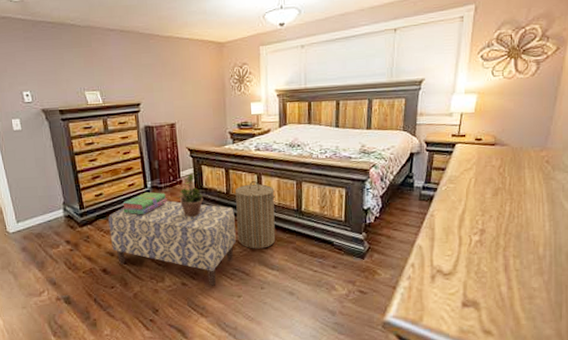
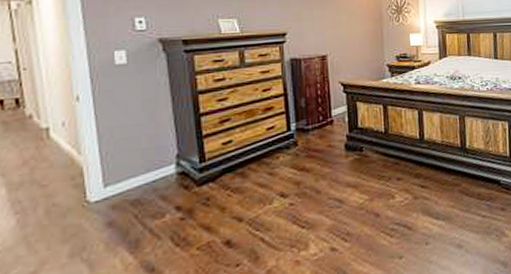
bench: present [108,200,236,286] -> none [238,144,396,248]
stack of books: present [122,192,167,215] -> none [257,135,315,165]
potted plant: present [176,173,204,217] -> none [326,111,359,164]
laundry hamper: present [234,181,276,249] -> none [393,118,440,197]

